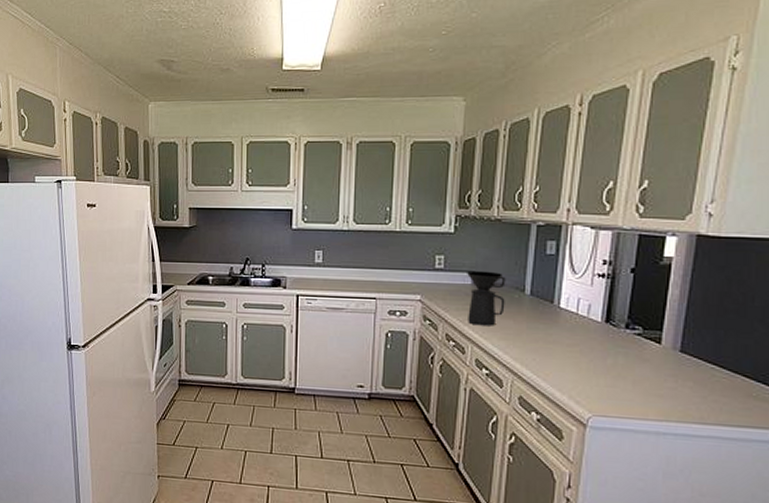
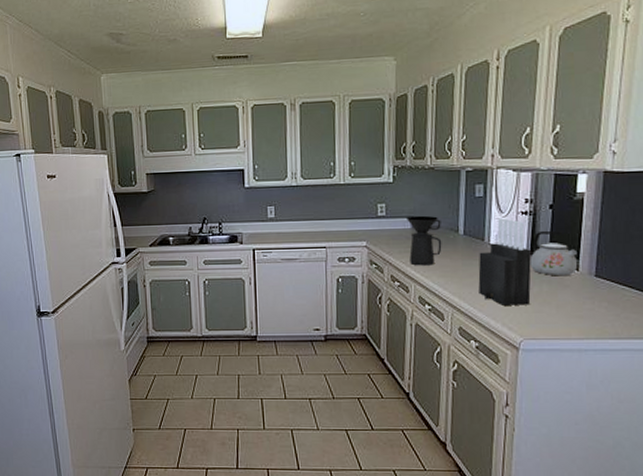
knife block: none [544,279,608,378] -> present [478,218,532,305]
kettle: none [604,296,661,349] -> present [529,230,578,276]

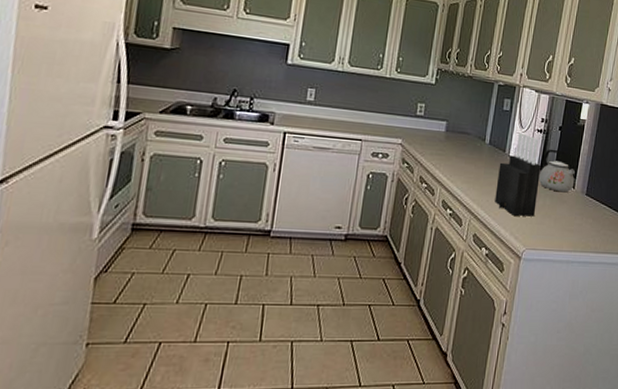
coffee maker: present [407,215,442,266] -> none [439,119,472,171]

